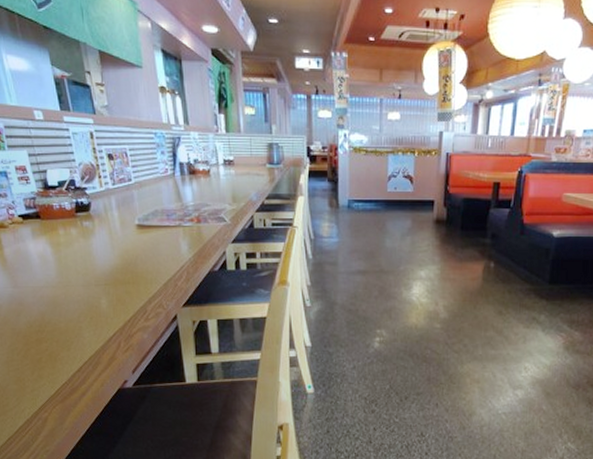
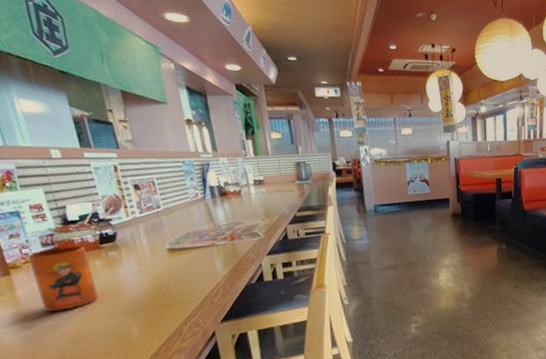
mug: none [13,211,73,275] -> present [27,245,98,312]

